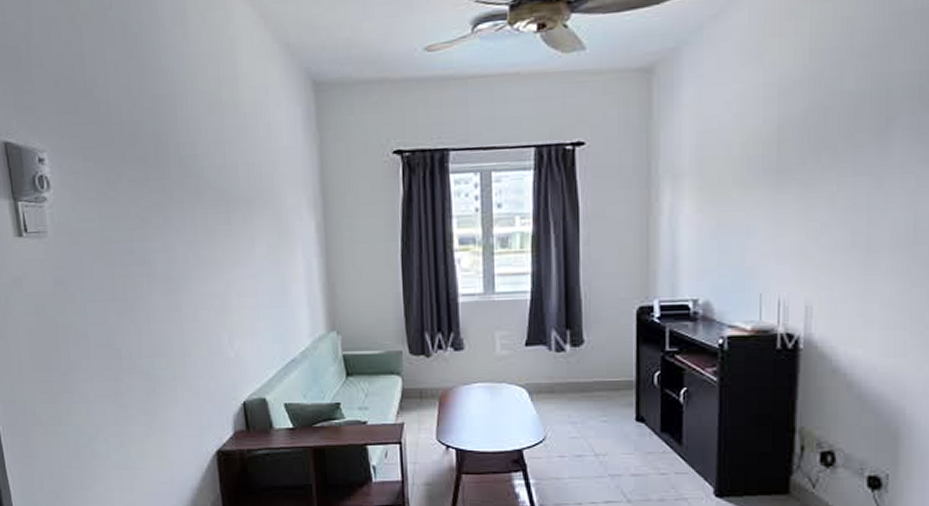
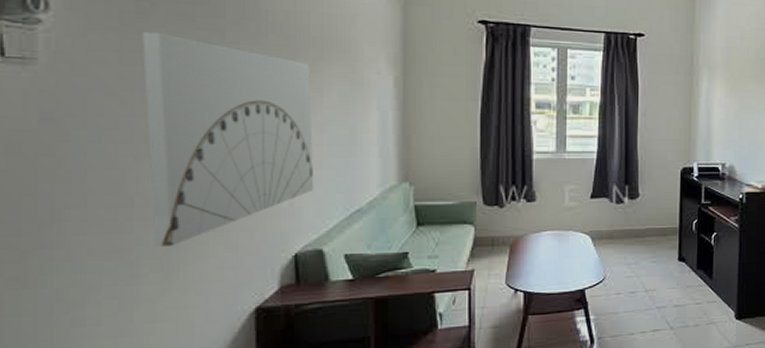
wall art: none [113,198,254,393] -> present [143,31,314,247]

